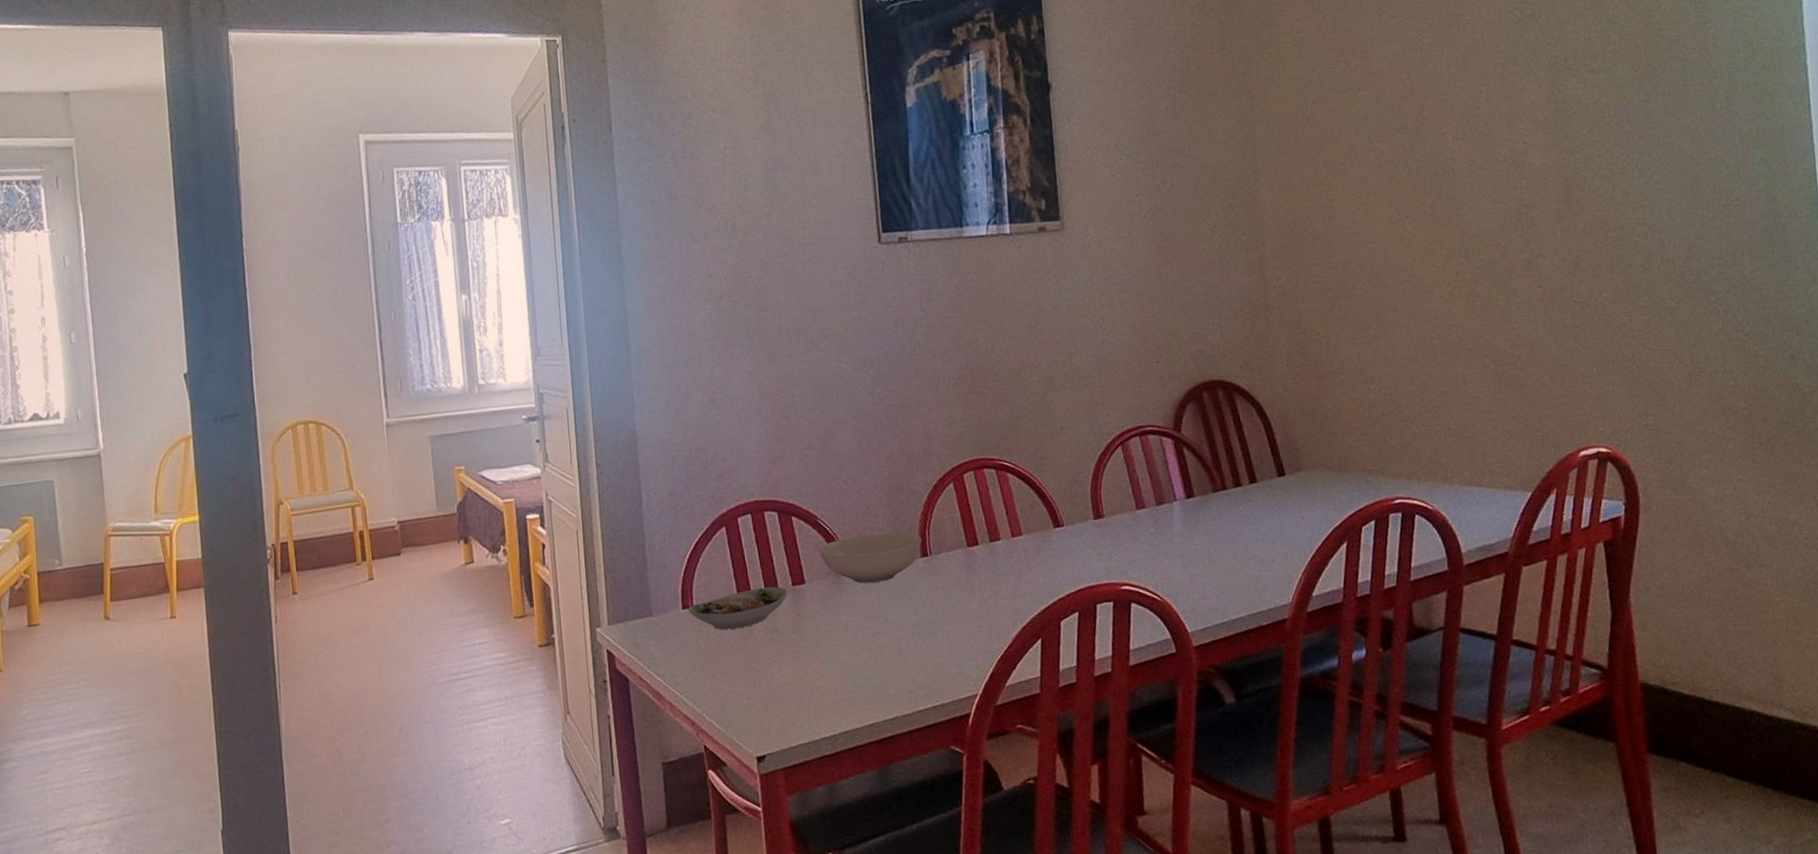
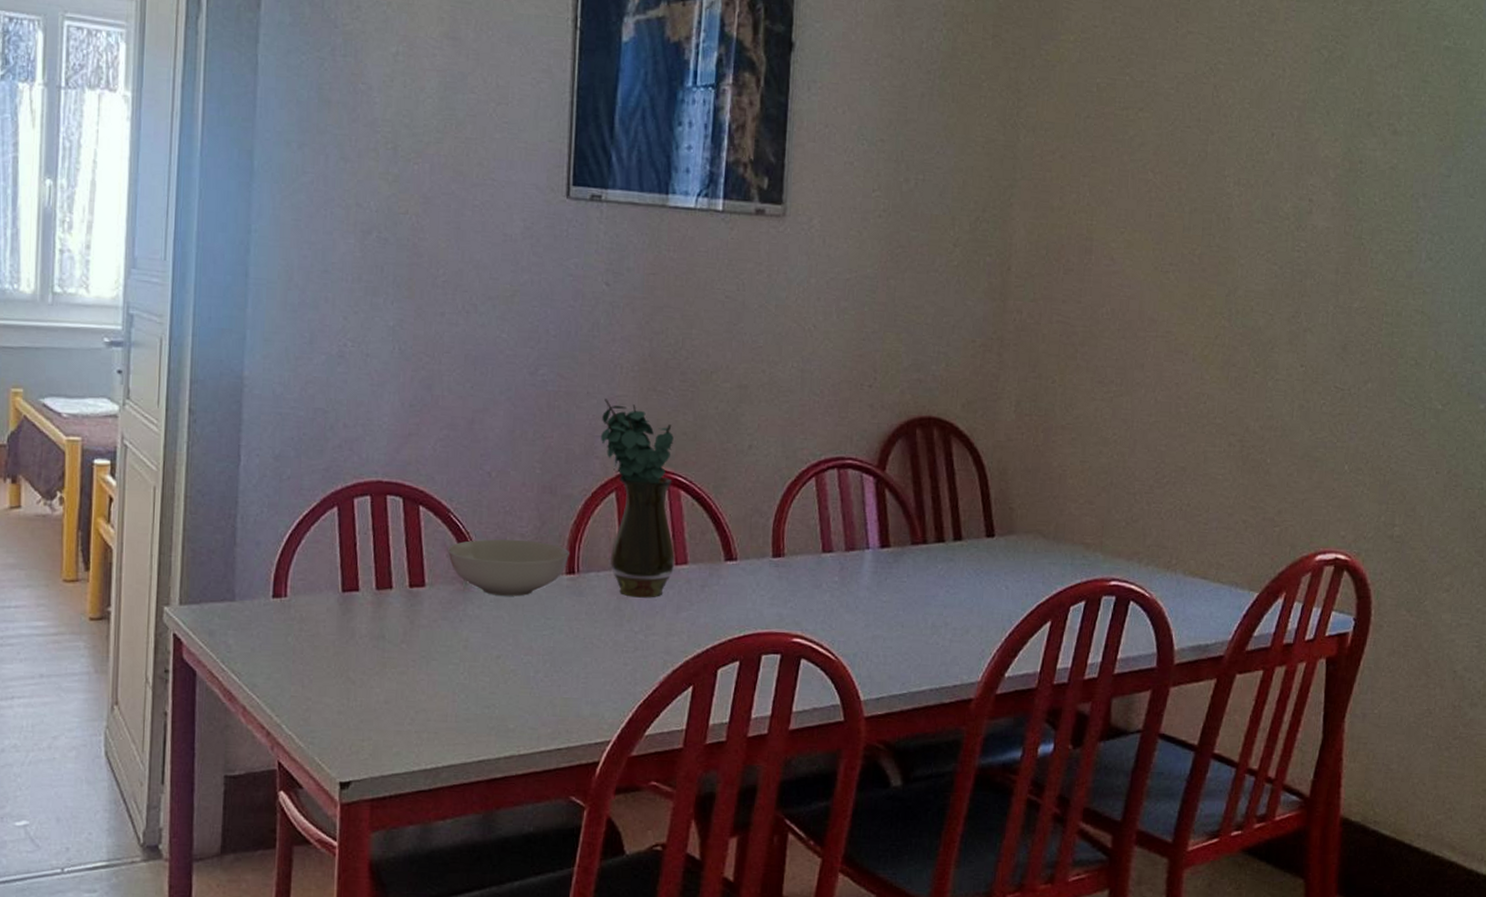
salad: present [688,586,788,630] -> none [279,584,403,630]
vase: none [933,405,1011,570] -> present [601,399,675,598]

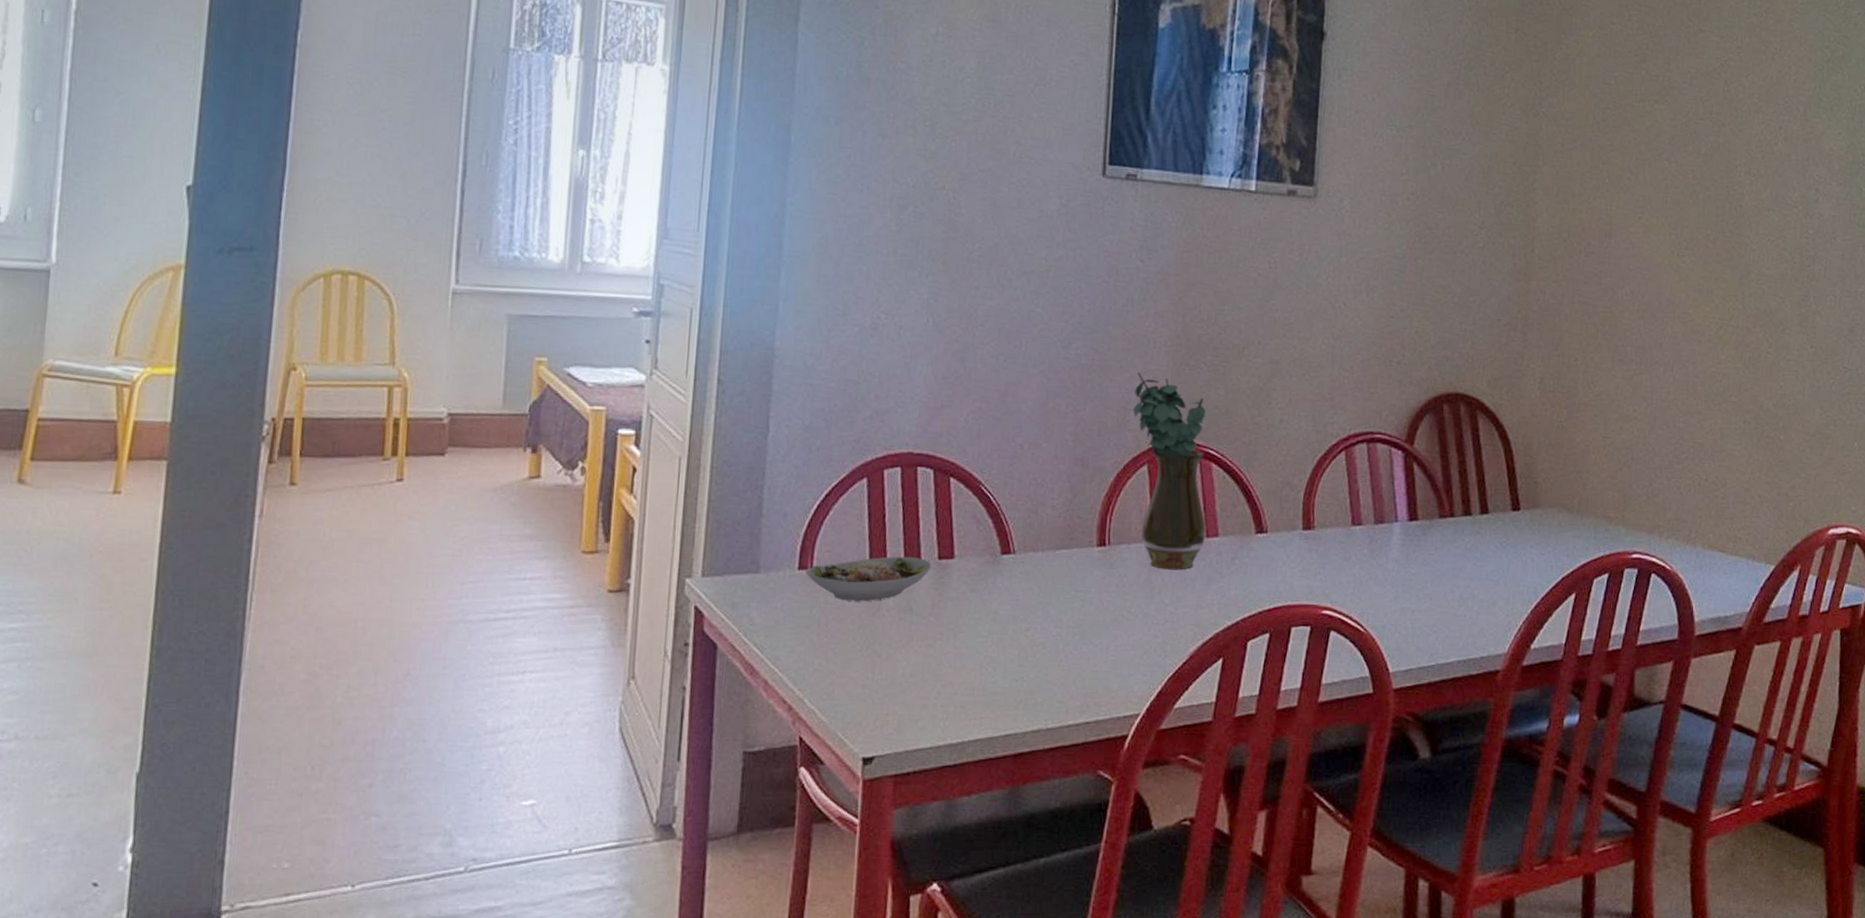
salad: none [279,584,403,630] -> present [805,556,932,602]
bowl: present [447,539,570,597] -> none [977,511,1102,569]

